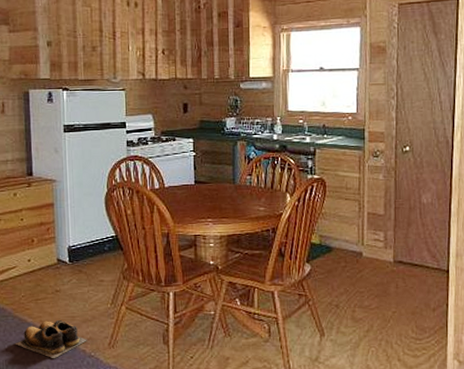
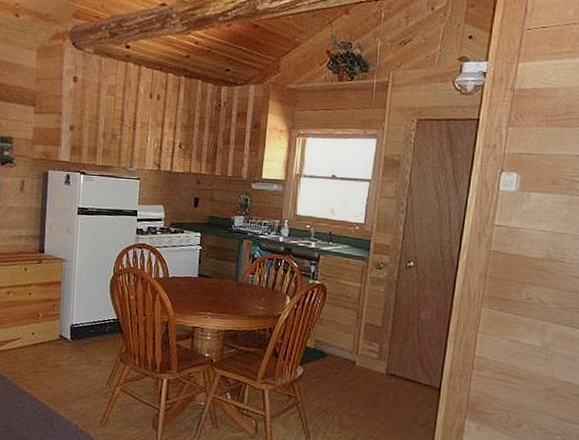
shoes: present [15,320,87,359] -> none [12,393,80,431]

